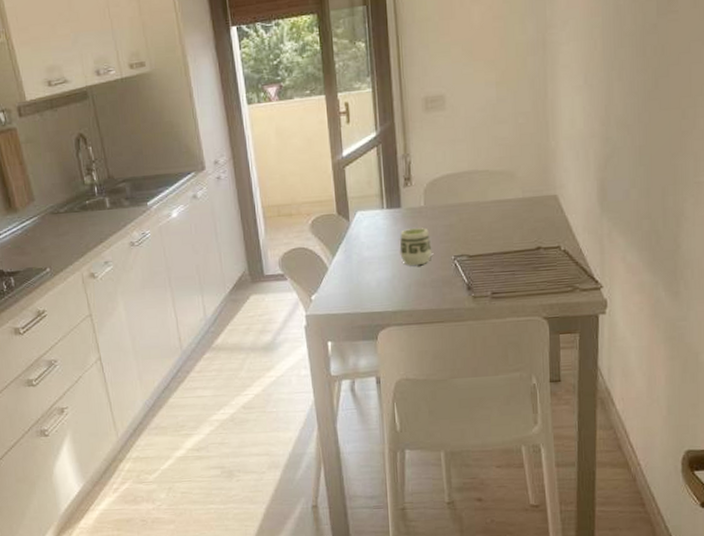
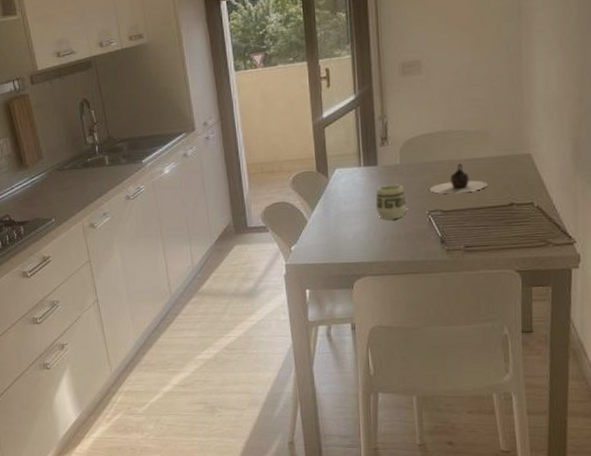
teapot: none [455,206,514,238] -> present [429,164,488,194]

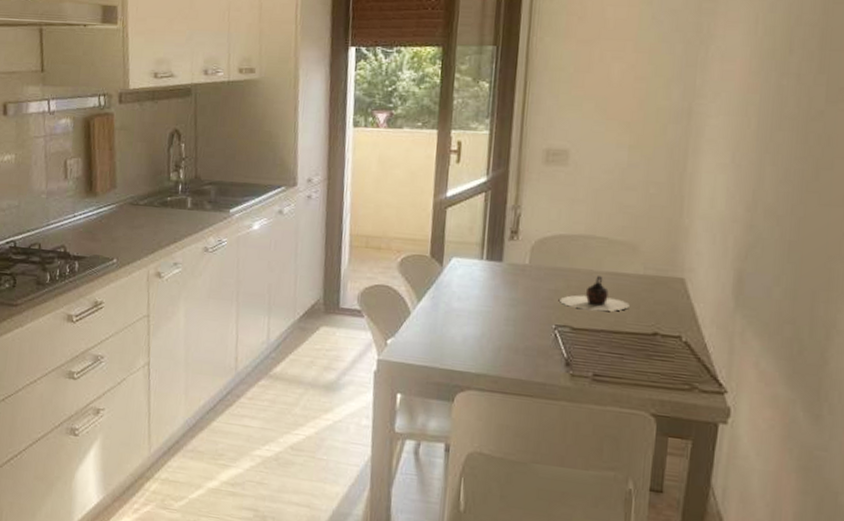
cup: present [375,184,407,220] -> none [493,286,531,329]

